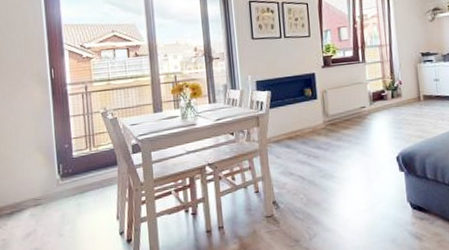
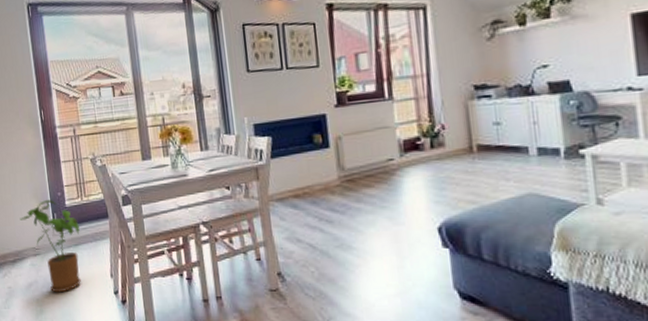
house plant: none [20,152,87,240] -> present [19,200,81,293]

